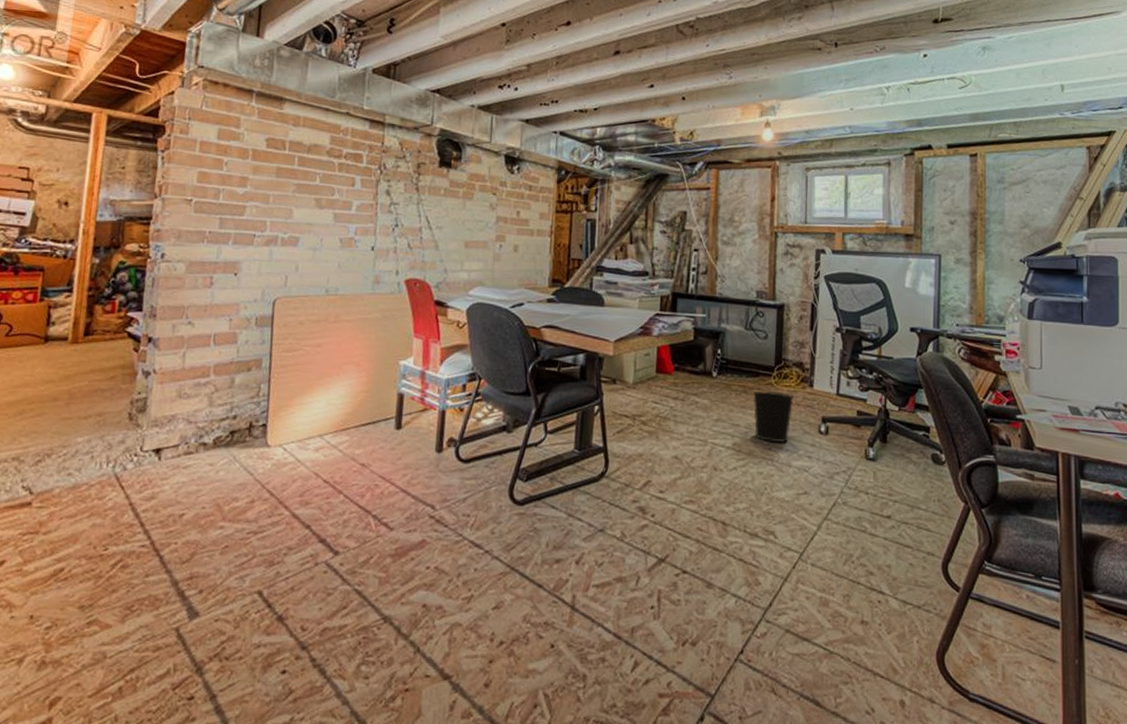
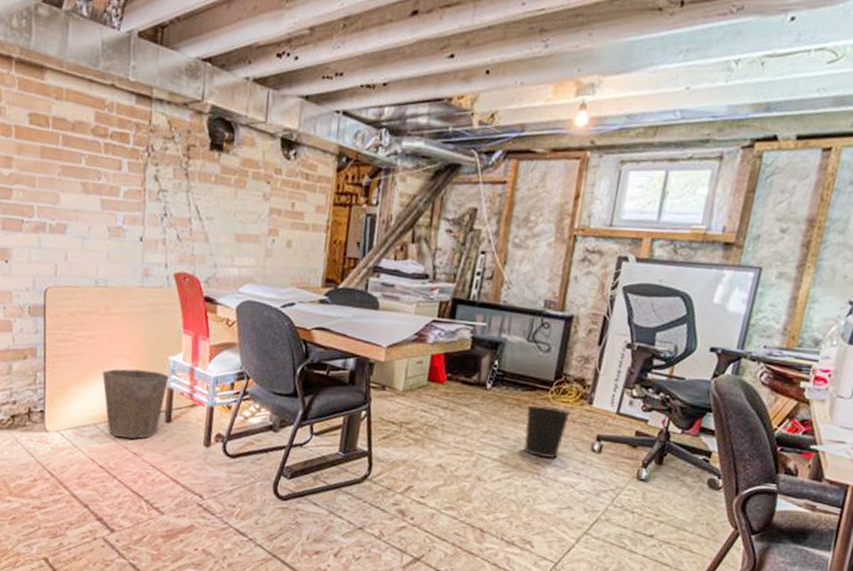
waste bin: none [329,375,399,449] -> present [102,368,169,439]

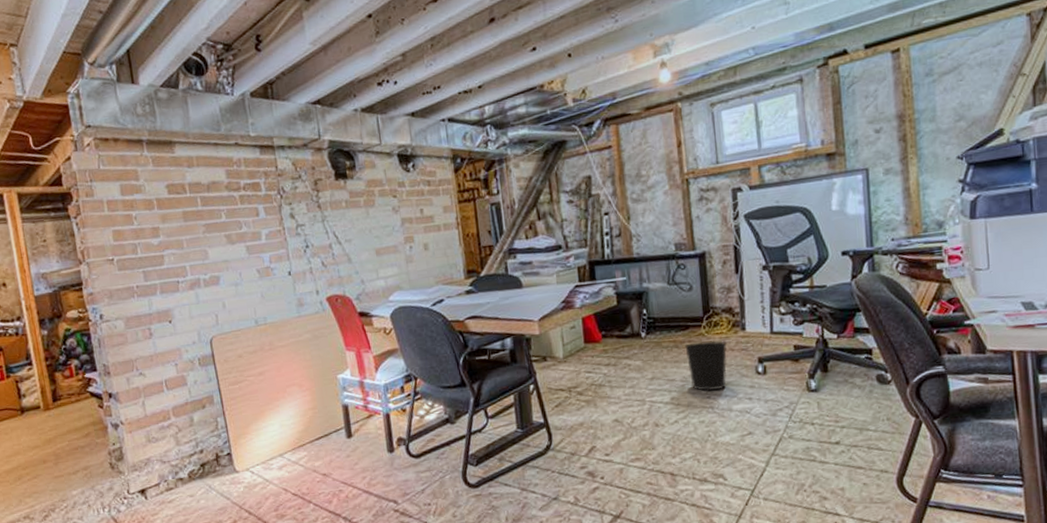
waste bin: present [102,368,169,439] -> none [278,392,342,462]

